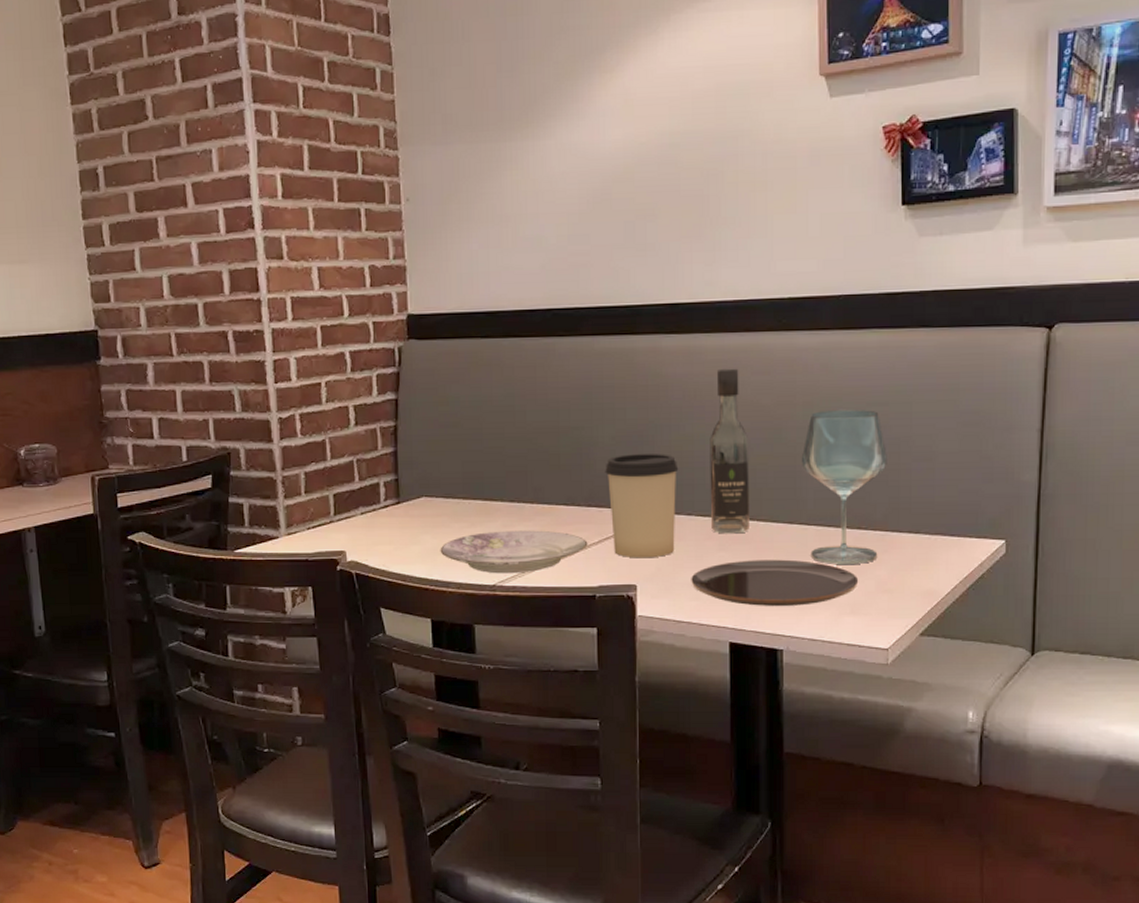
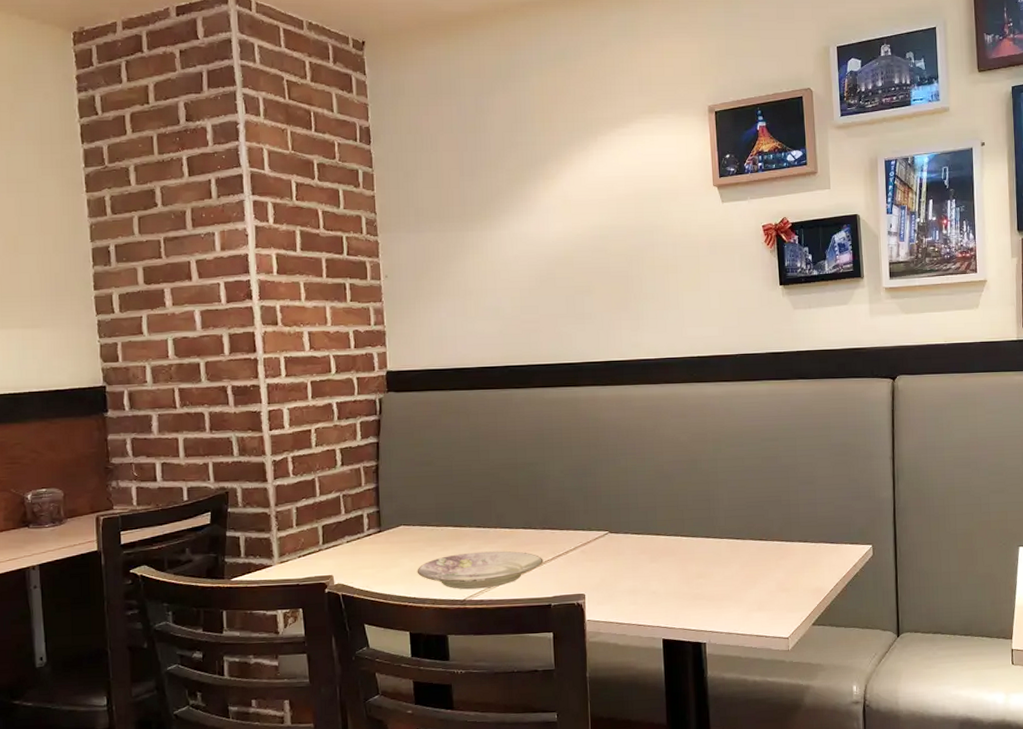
cup: present [605,453,679,559] -> none [556,483,616,572]
plate: present [691,559,859,606] -> none [629,567,763,607]
bottle: present [710,368,750,534] -> none [640,412,675,548]
wine glass: present [801,409,887,564] -> none [713,444,780,570]

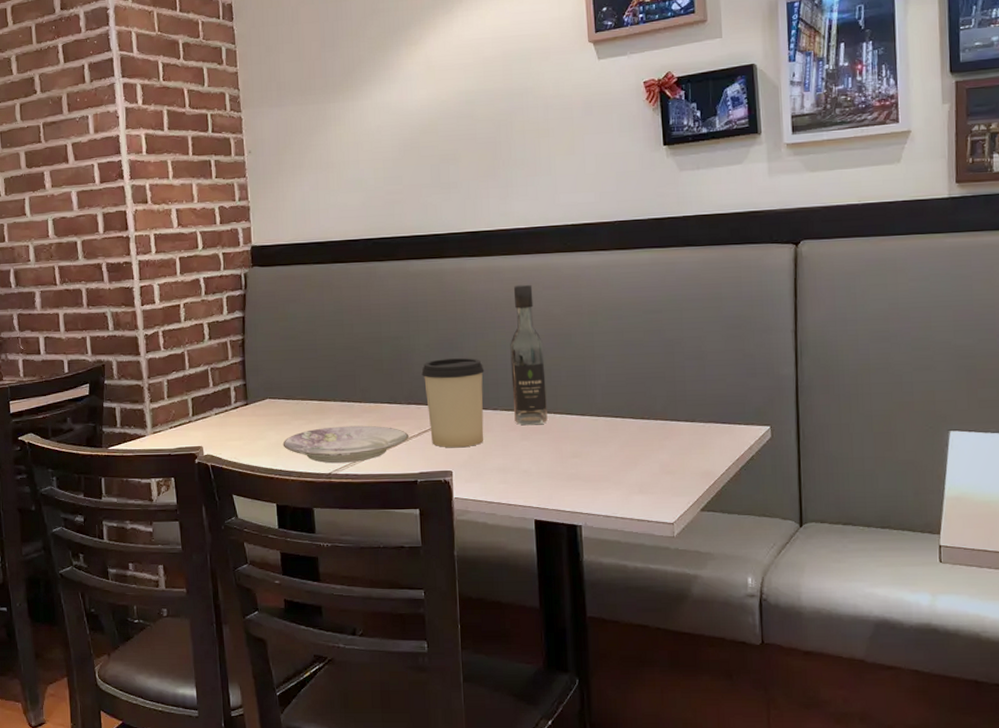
cup: none [556,483,616,572] -> present [421,357,485,448]
bottle: none [640,412,675,548] -> present [510,284,548,426]

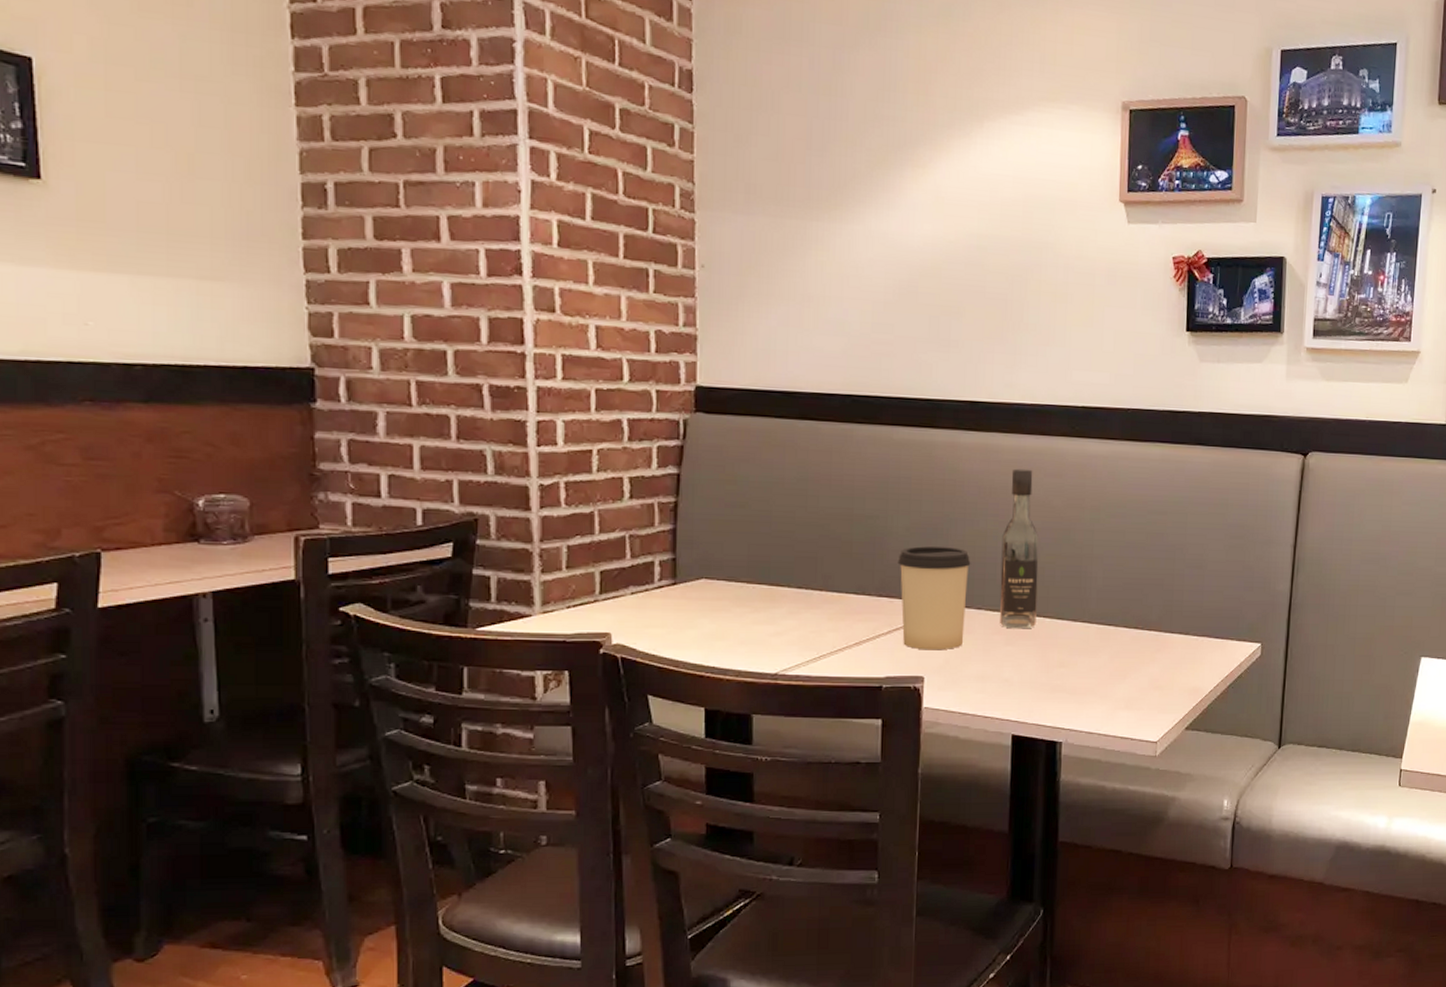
plate: present [283,425,409,464] -> none [718,617,877,662]

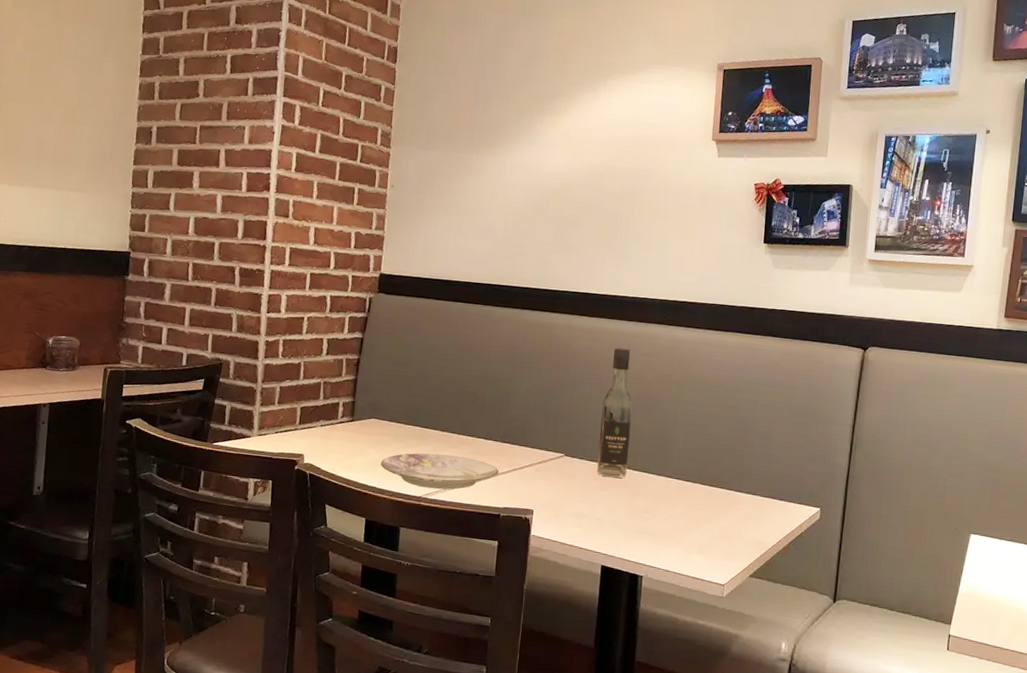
plate: none [718,617,877,662] -> present [380,453,499,490]
cup: present [897,546,971,651] -> none [519,404,577,490]

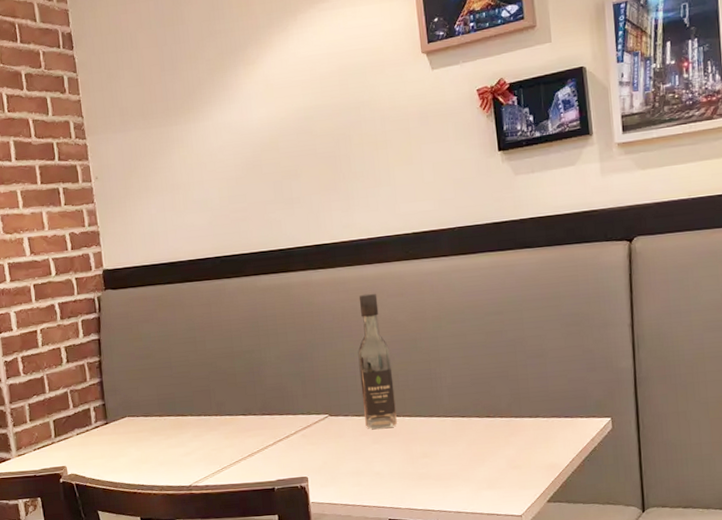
plate: present [380,453,499,490] -> none [143,437,265,476]

